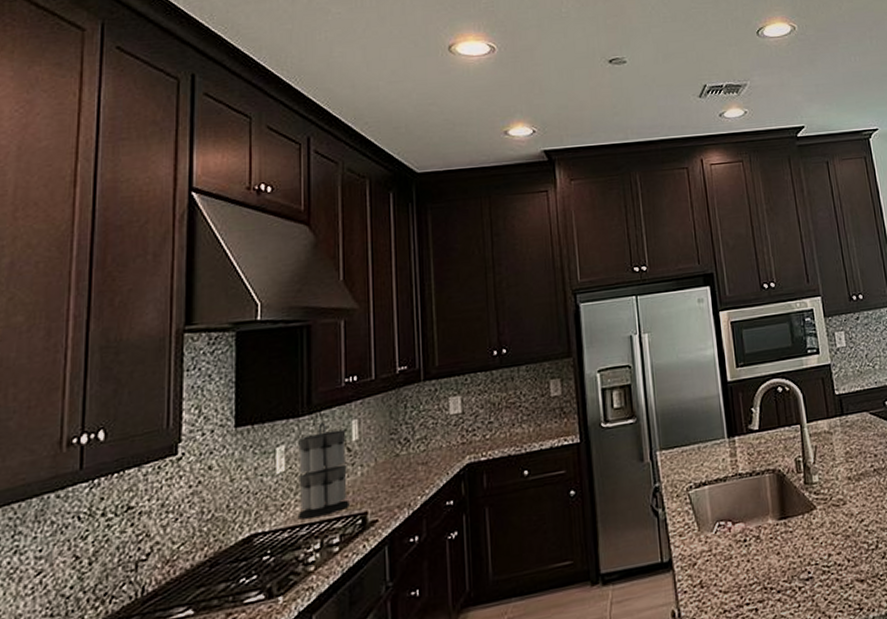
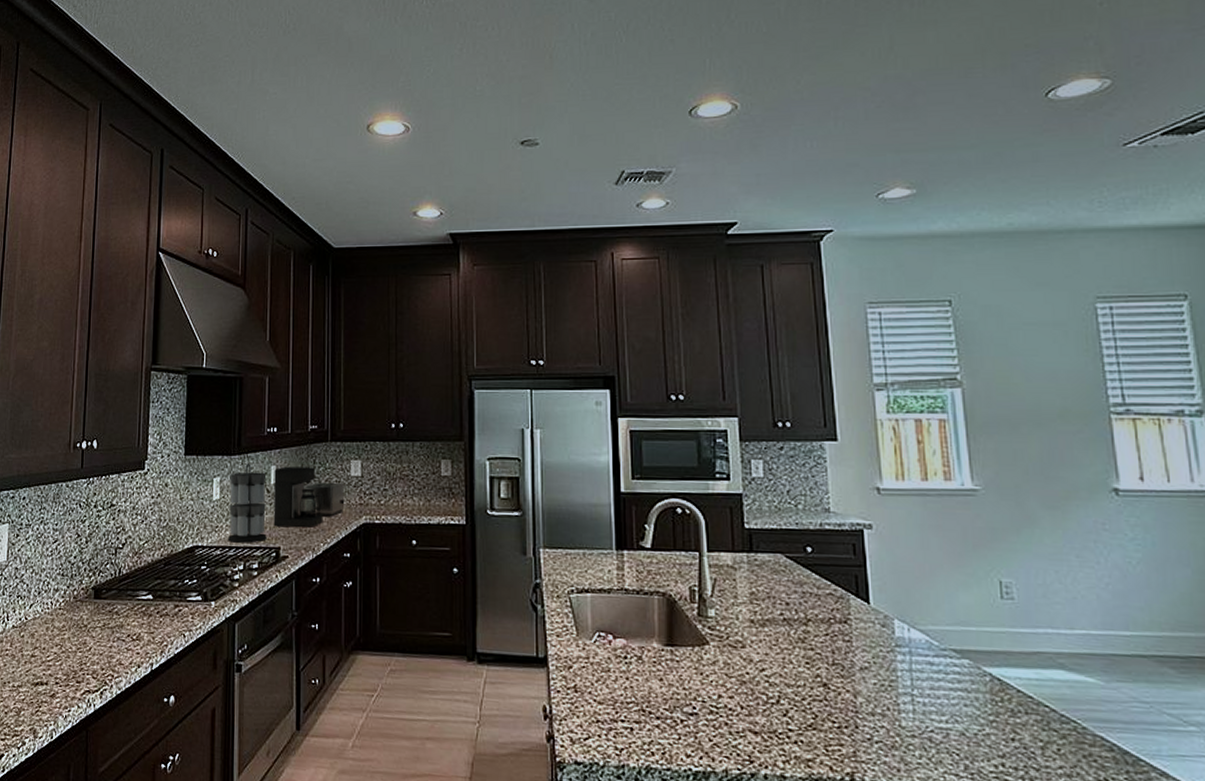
coffee maker: none [356,413,420,489] -> present [273,466,324,528]
toaster: none [394,423,444,466] -> present [304,482,345,517]

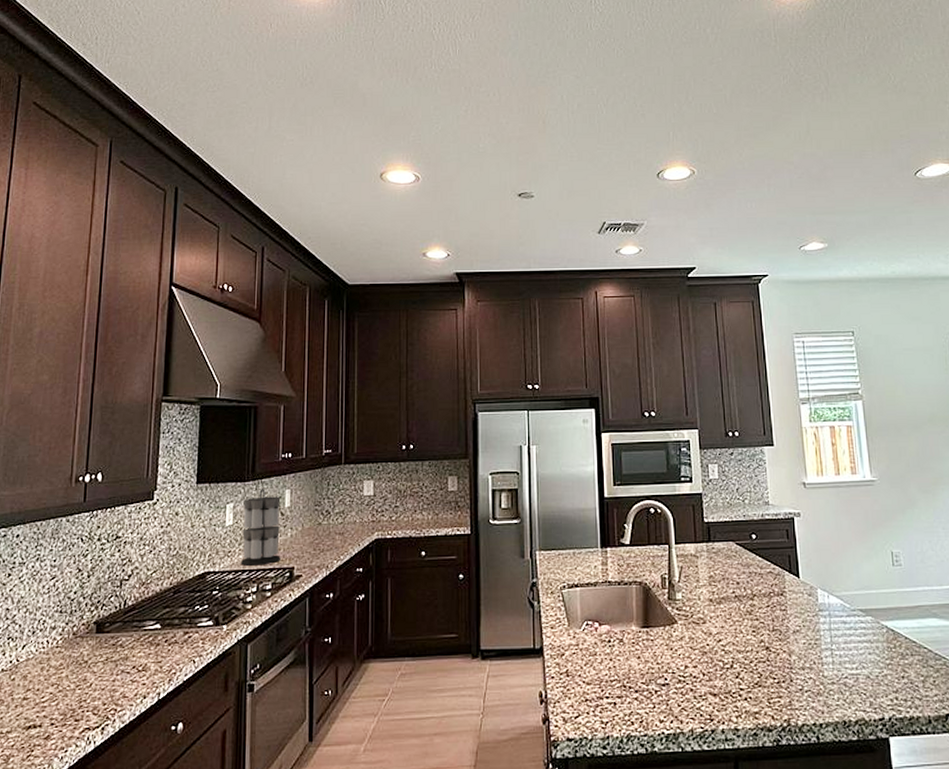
coffee maker: present [273,466,324,528] -> none [287,489,337,548]
toaster: present [304,482,345,517] -> none [318,502,358,535]

